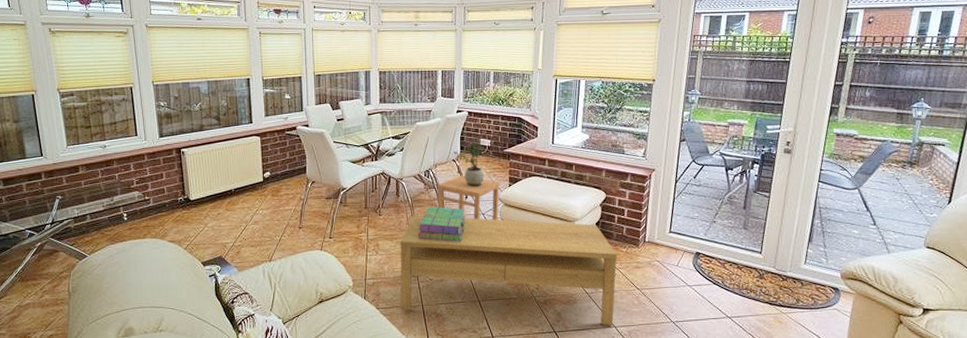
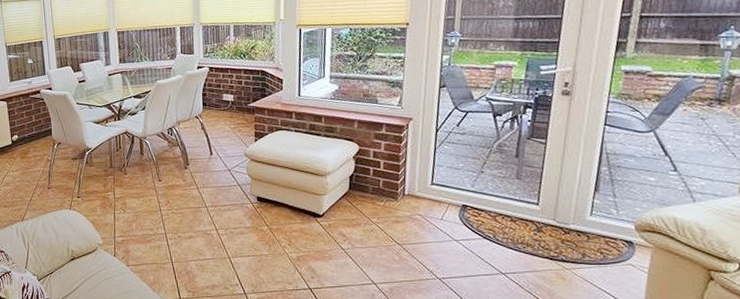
coffee table: present [400,215,617,326] -> none [147,172,374,282]
stack of books: present [418,206,466,242] -> none [164,164,212,199]
side table: present [437,175,500,220] -> none [181,131,246,176]
potted plant: present [454,139,484,187] -> none [196,95,229,143]

